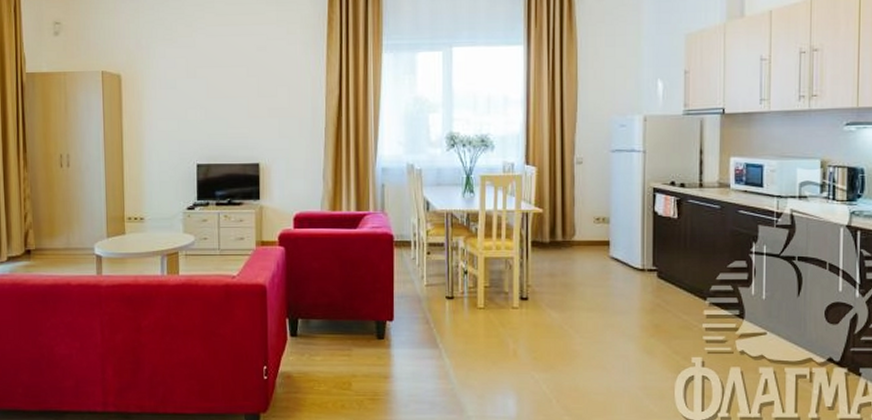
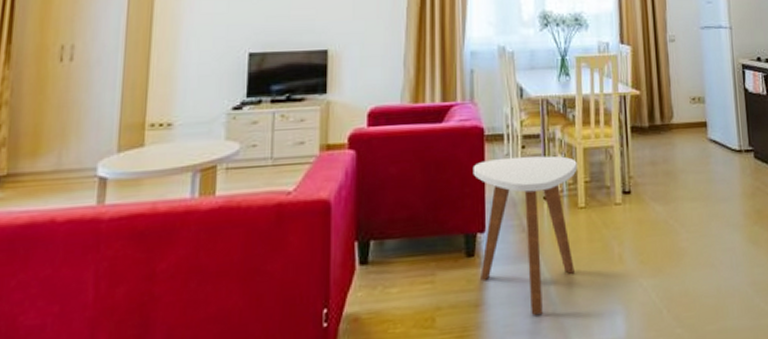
side table: none [383,261,478,390] -> present [473,155,577,315]

